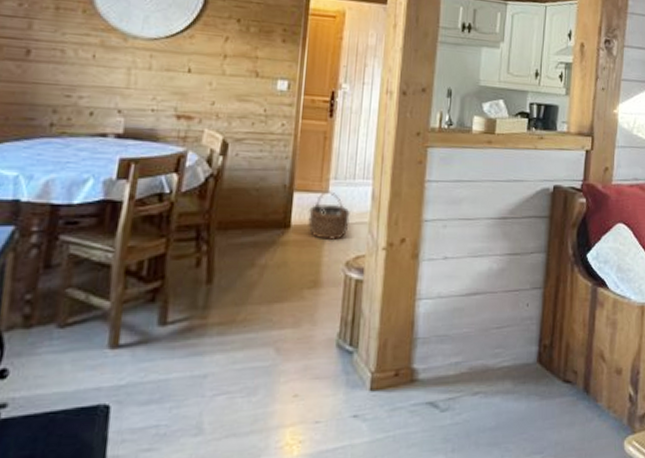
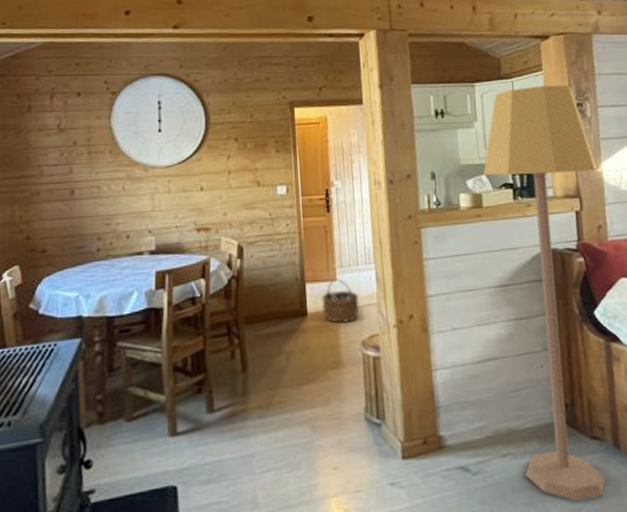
lamp: none [493,14,614,444] -> present [483,84,605,502]

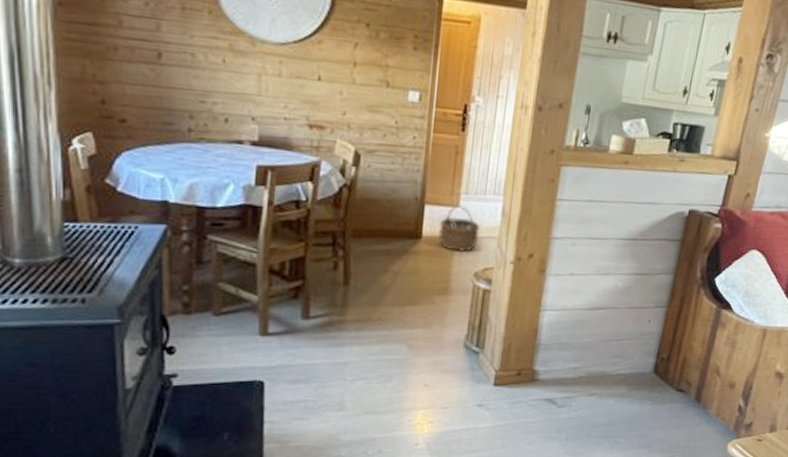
lamp: present [483,84,605,502] -> none [607,23,768,440]

